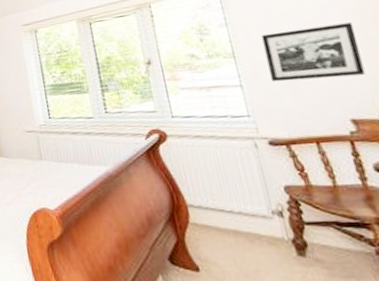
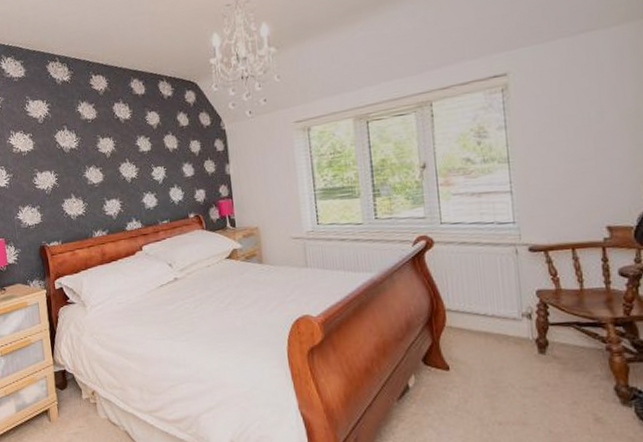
picture frame: present [261,22,366,82] -> none [537,128,628,189]

